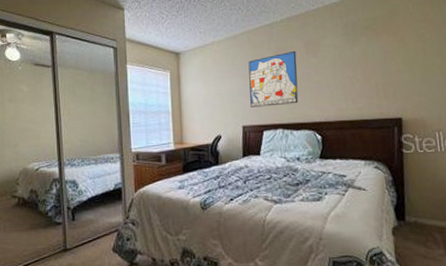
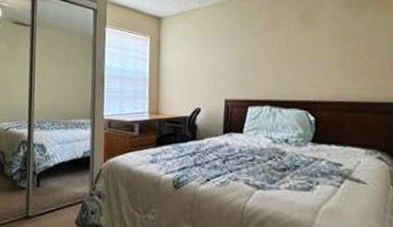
wall art: present [248,50,299,107] -> none [235,21,290,80]

